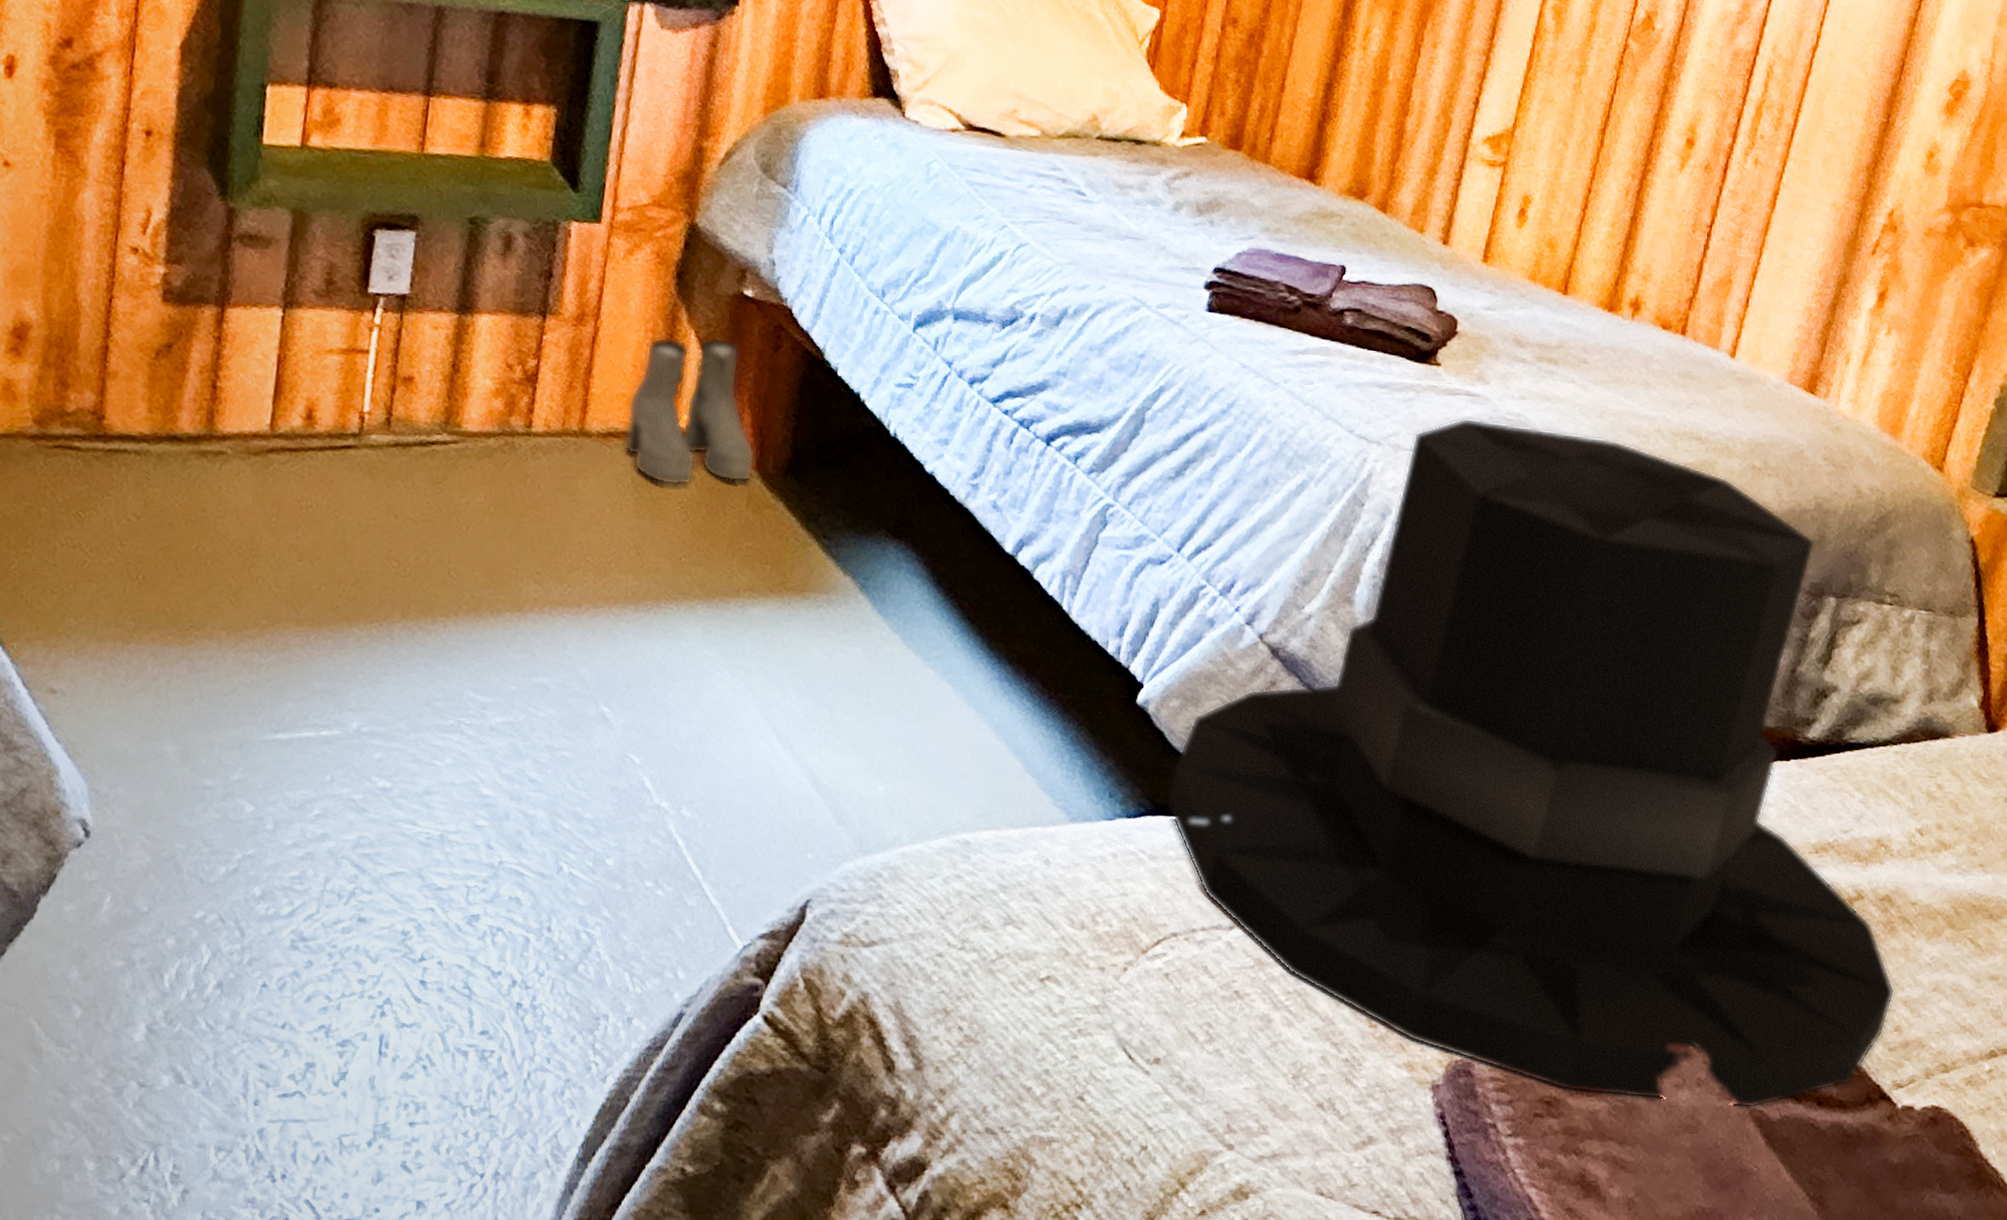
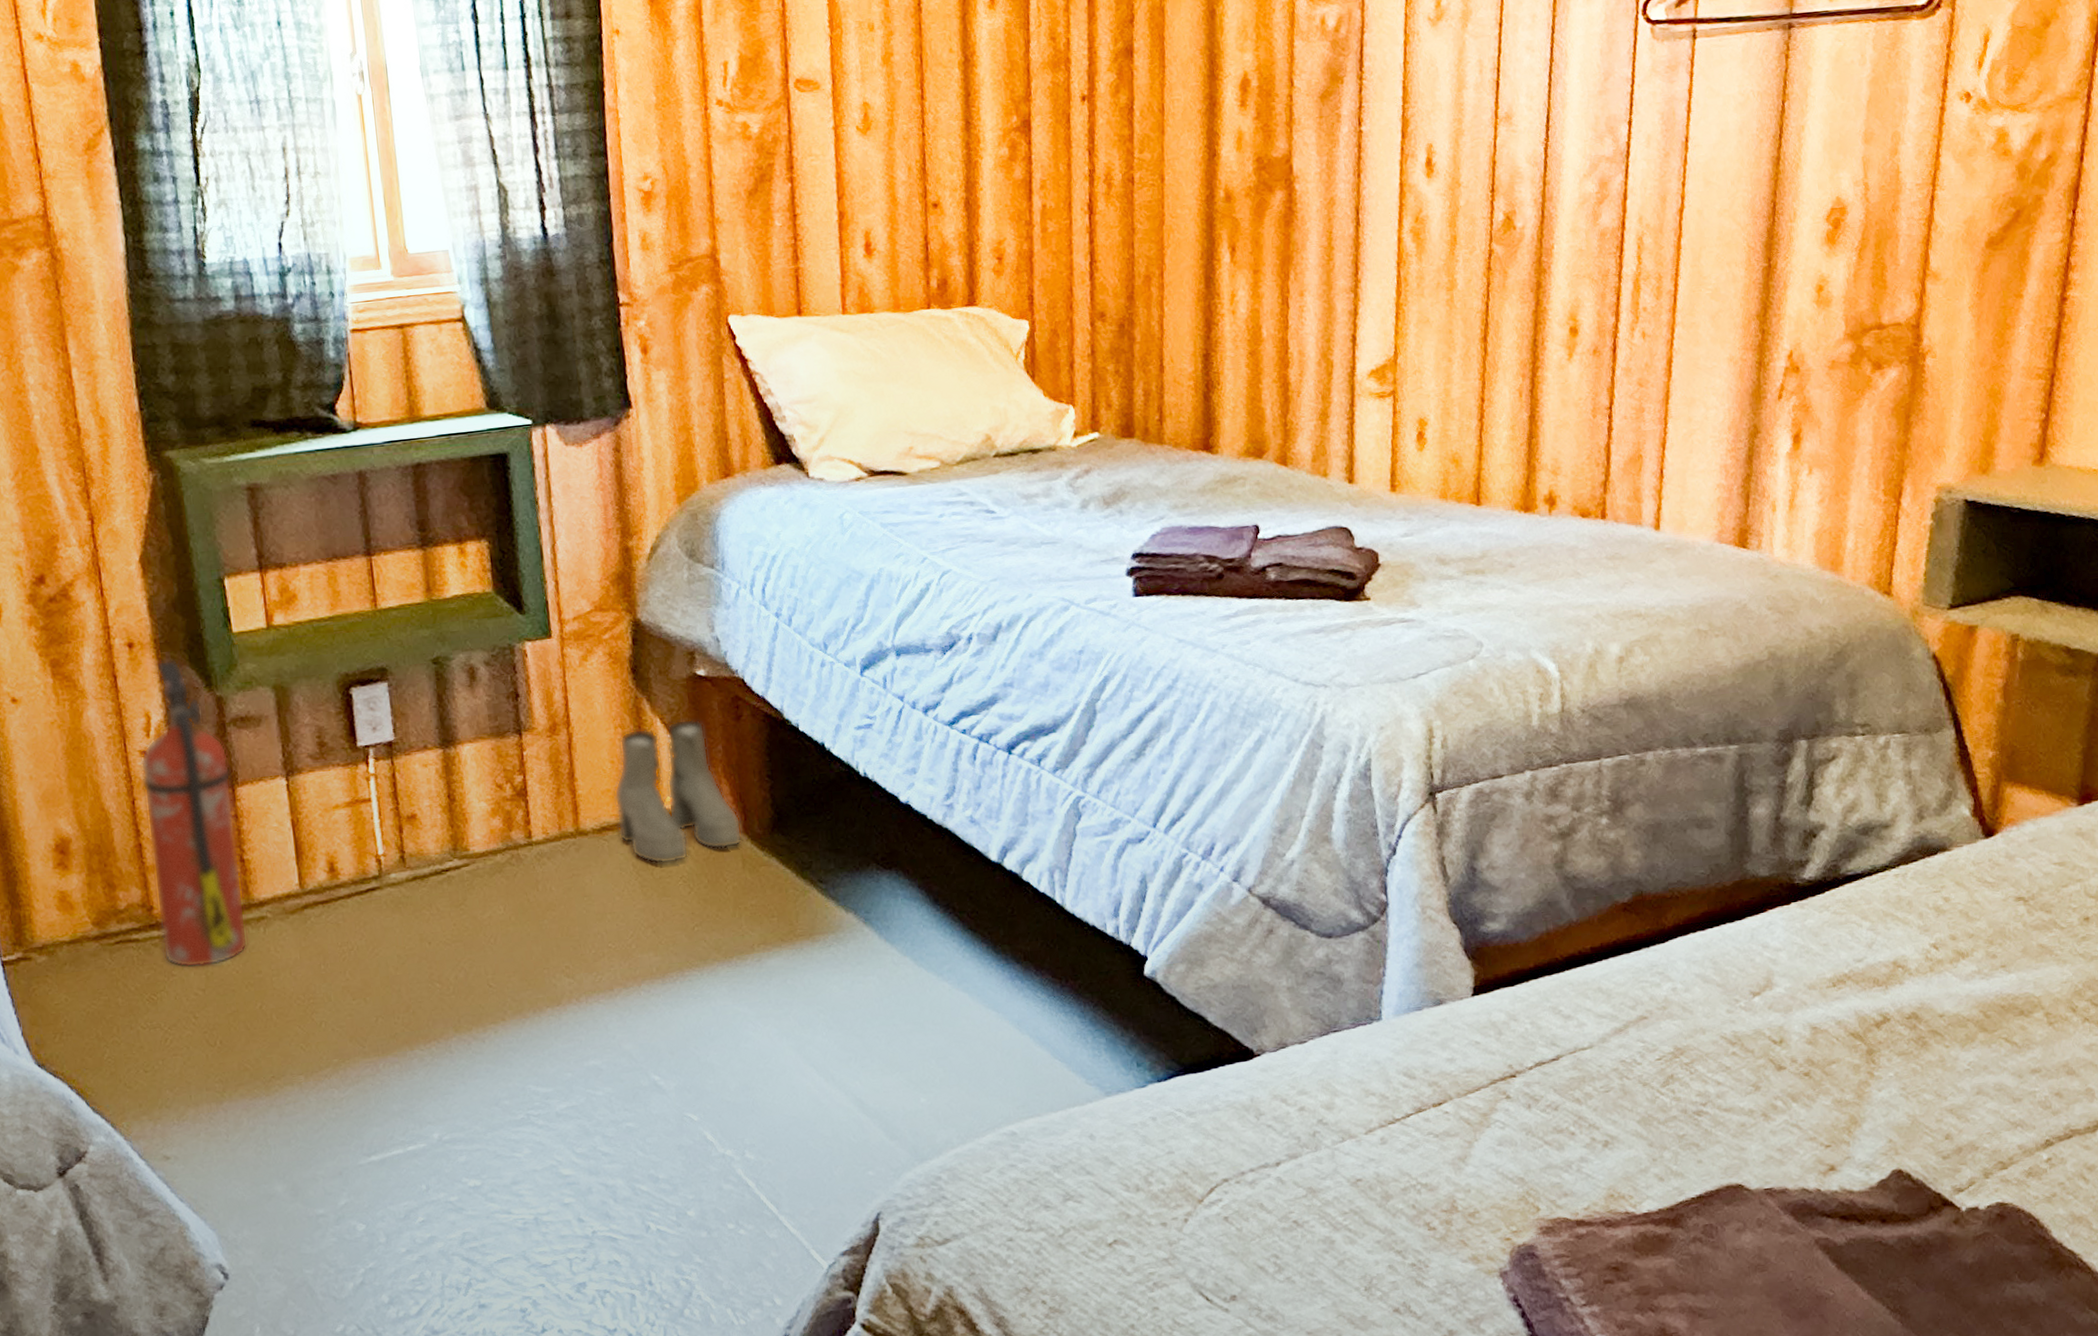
fire extinguisher: none [103,156,227,493] -> present [140,659,248,968]
hat: present [1166,417,1895,1109] -> none [1191,634,1939,1255]

